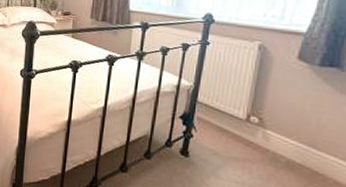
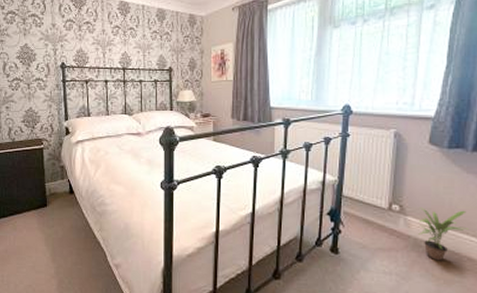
potted plant: none [278,123,337,180] -> present [418,208,468,261]

